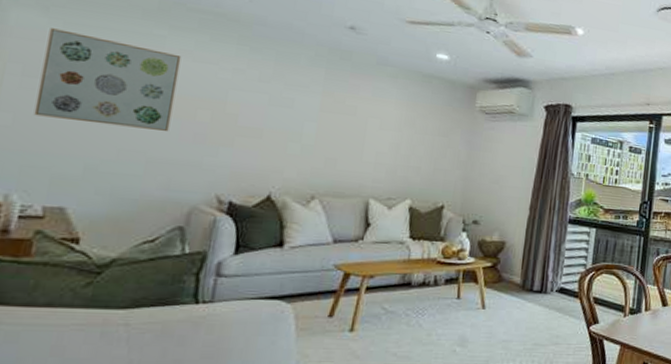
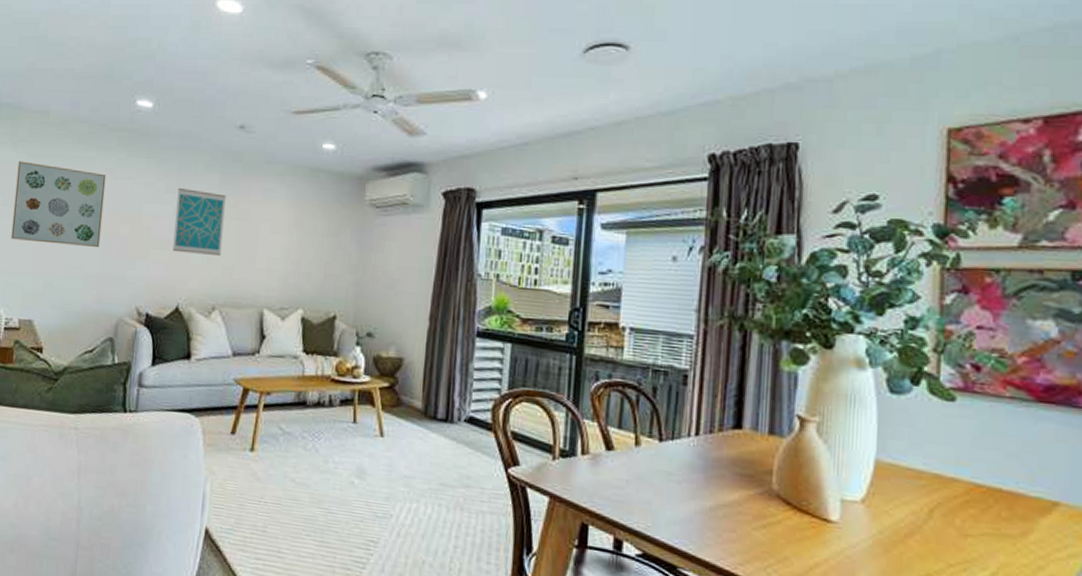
wall art: none [265,79,332,147] -> present [172,188,226,255]

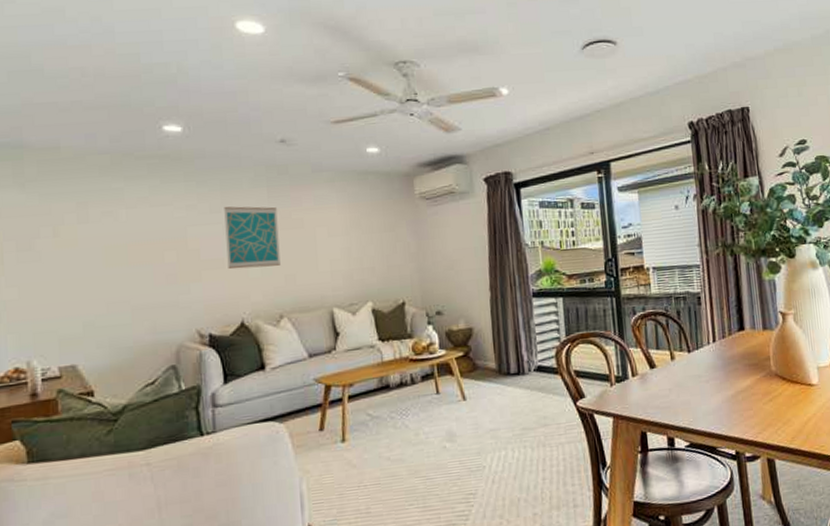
wall art: present [11,161,106,247] -> none [29,201,144,286]

